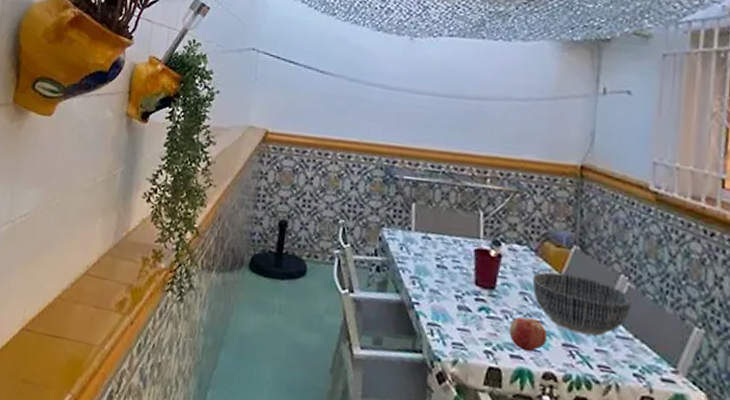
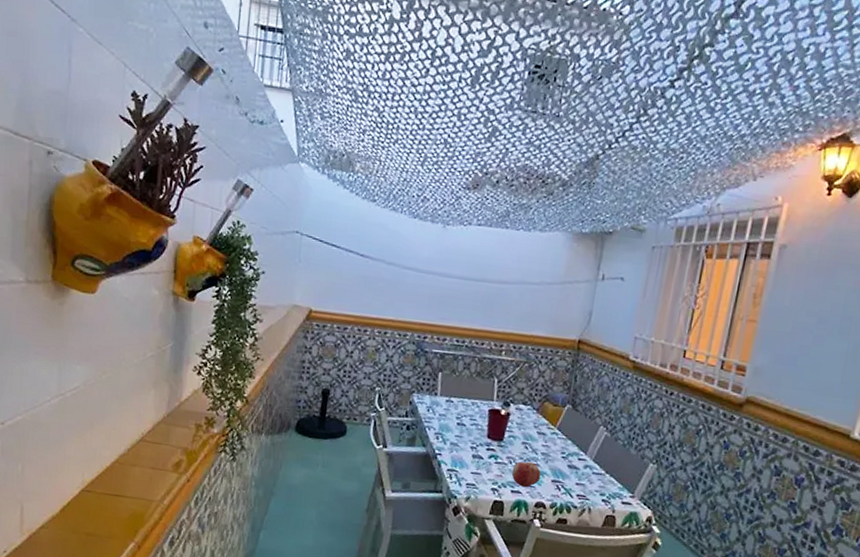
bowl: present [532,272,633,336] -> none [532,426,608,474]

